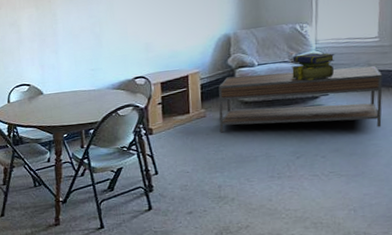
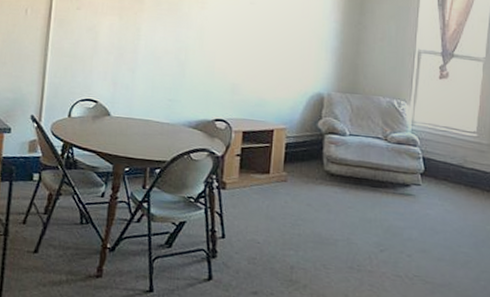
coffee table: present [218,65,383,133] -> none [300,141,477,234]
stack of books: present [290,52,335,81] -> none [383,133,431,166]

